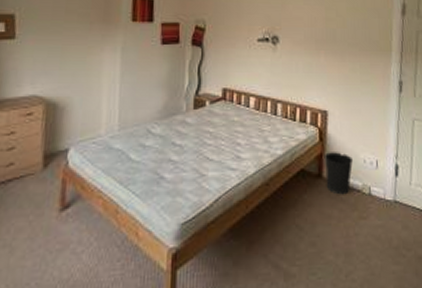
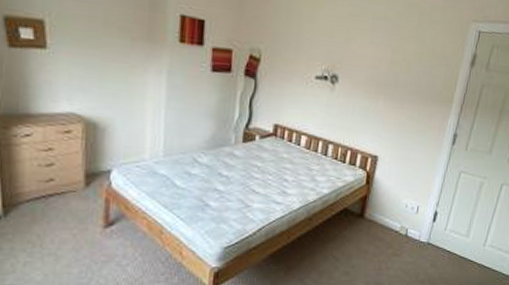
wastebasket: present [324,152,354,195] -> none [366,195,396,234]

